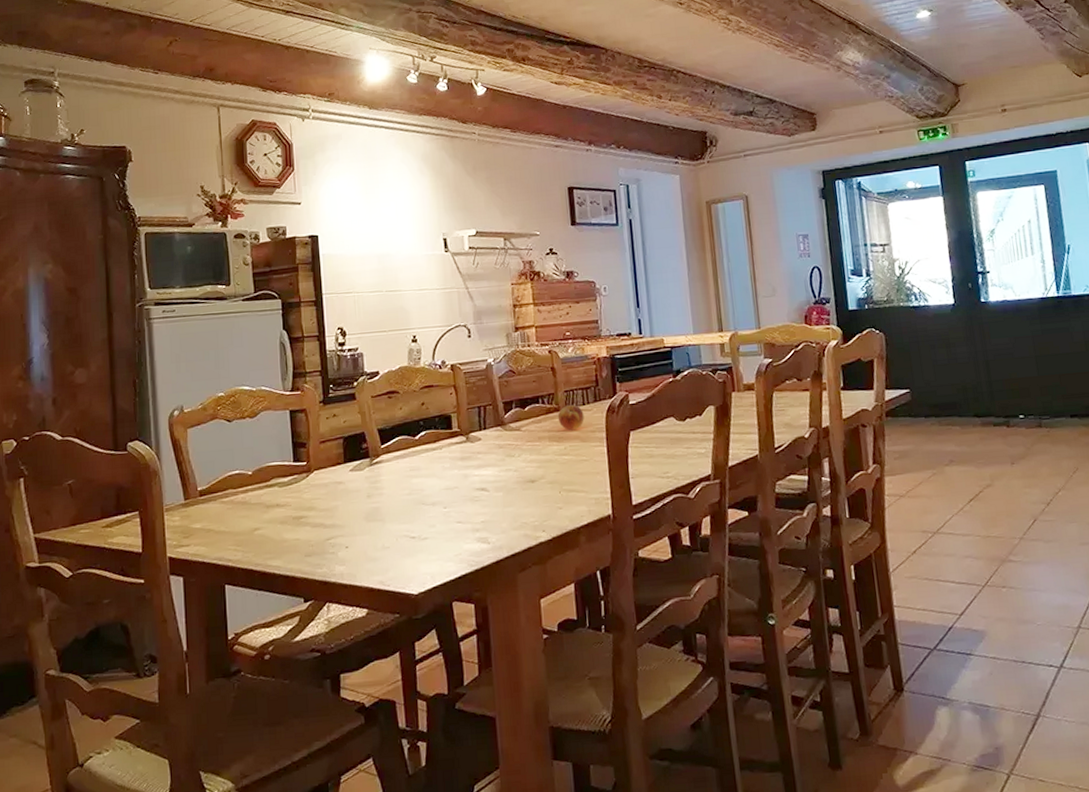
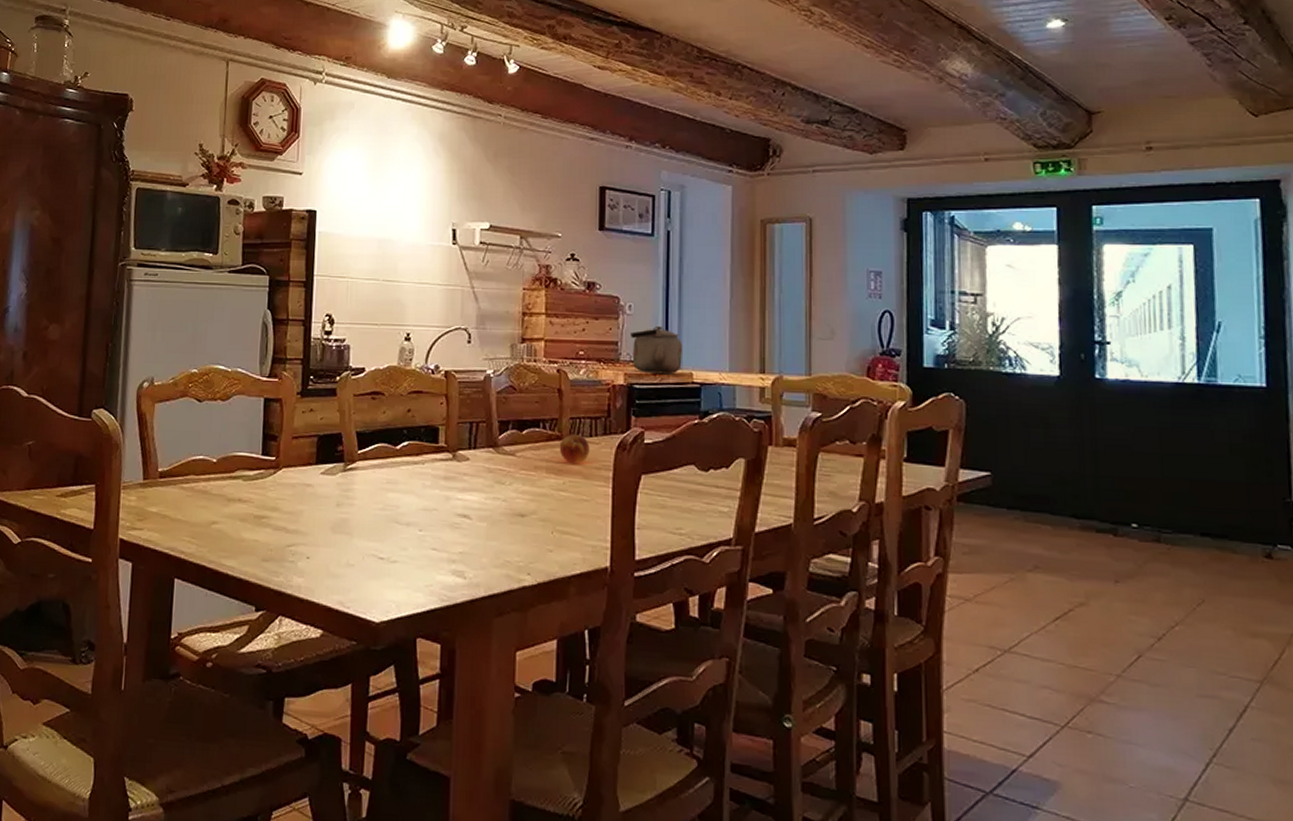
kettle: none [608,302,654,344] -> present [630,326,682,375]

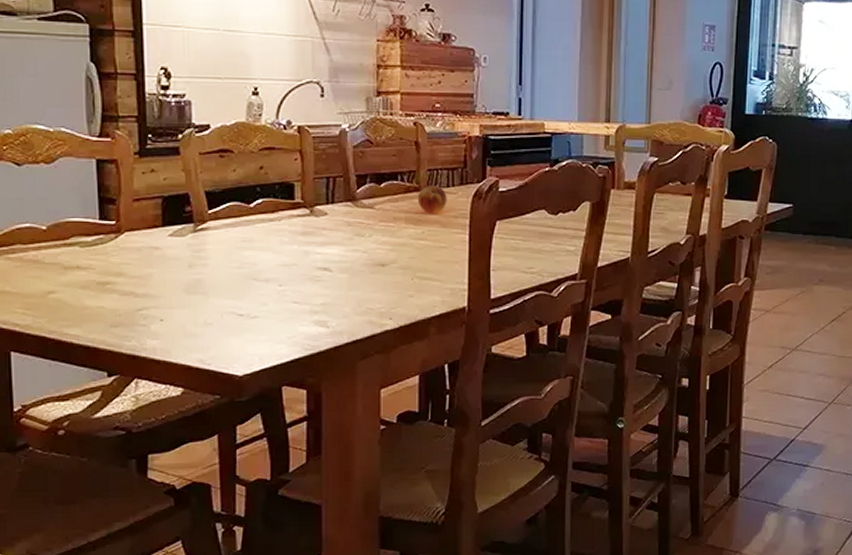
kettle: present [630,326,682,375] -> none [486,78,535,125]

